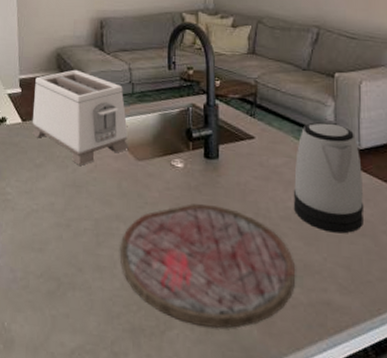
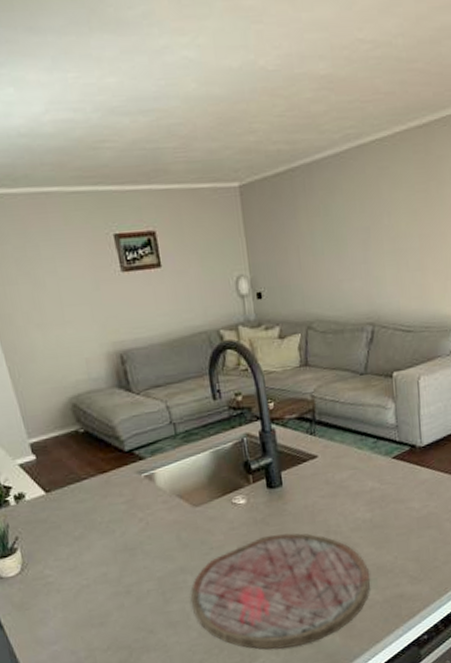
toaster: present [32,69,129,165] -> none [51,419,182,527]
kettle: present [294,121,365,234] -> none [361,425,429,532]

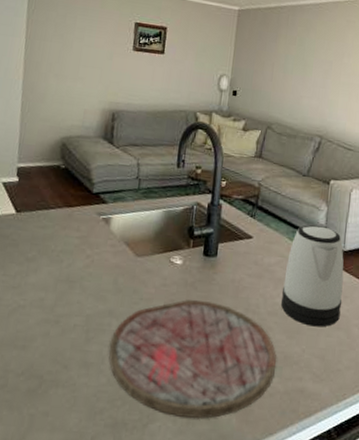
kettle: none [361,425,429,532] -> present [281,224,344,327]

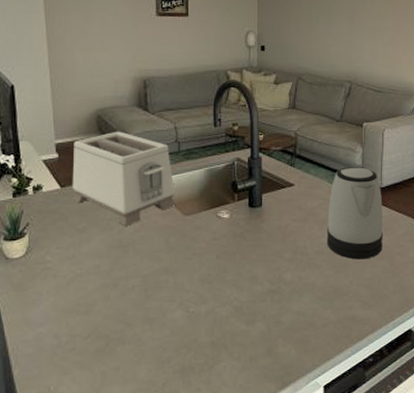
toaster: none [26,161,130,260] -> present [72,131,176,226]
cutting board: present [108,299,277,419] -> none [169,248,328,356]

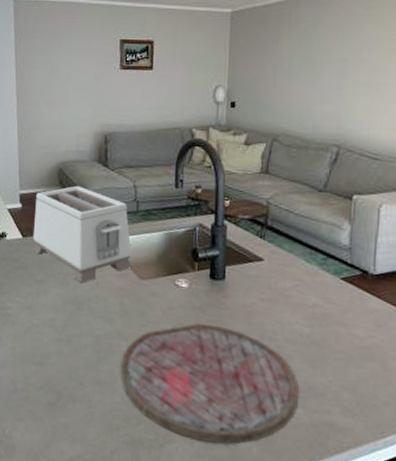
cutting board: none [169,248,328,356] -> present [120,323,300,444]
kettle: present [327,166,384,260] -> none [301,245,376,358]

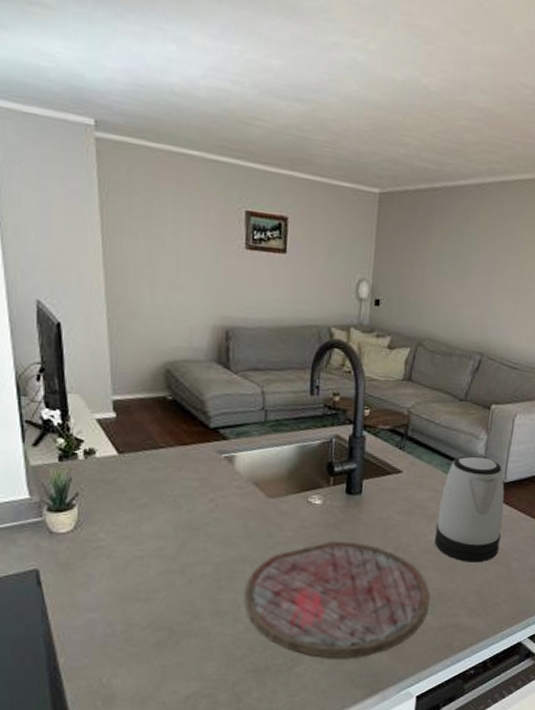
toaster: present [32,185,132,283] -> none [132,390,259,505]
kettle: none [301,245,376,358] -> present [435,455,505,563]

